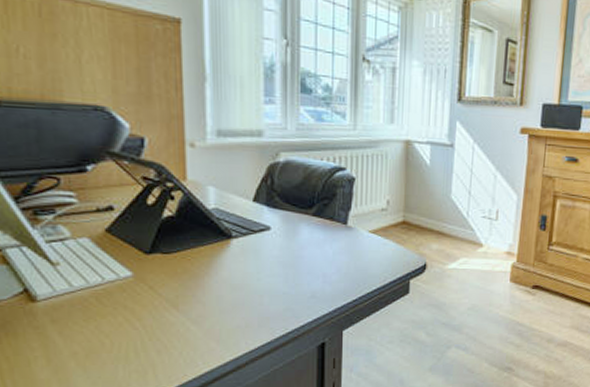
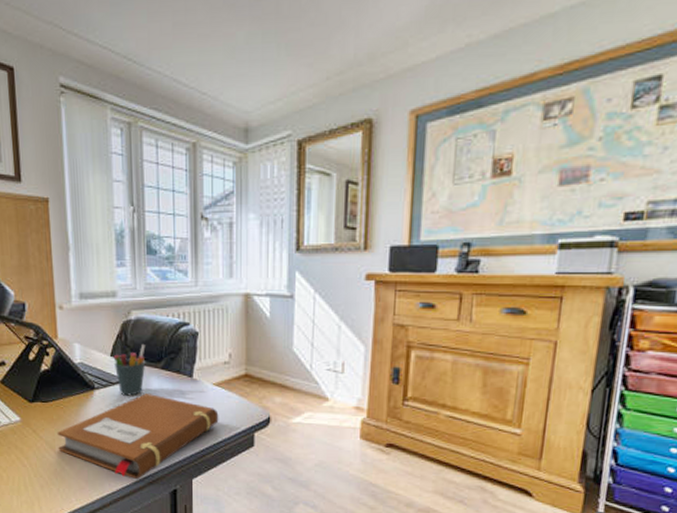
notebook: none [182,242,374,336] -> present [57,394,219,480]
pen holder: none [256,188,295,245] -> present [113,343,146,396]

